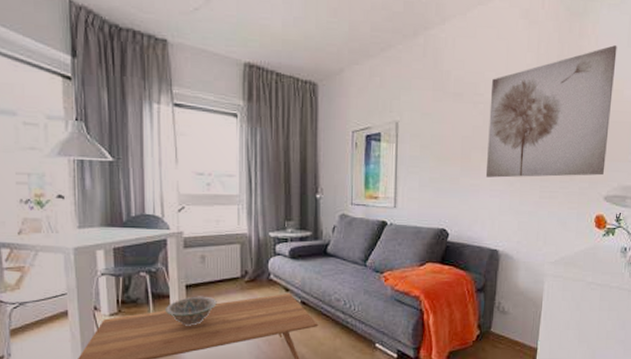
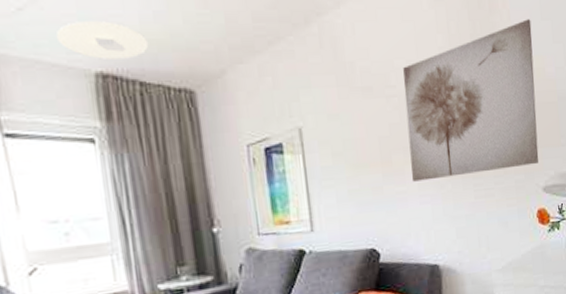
ceiling light: none [219,21,287,54] -> present [55,21,149,59]

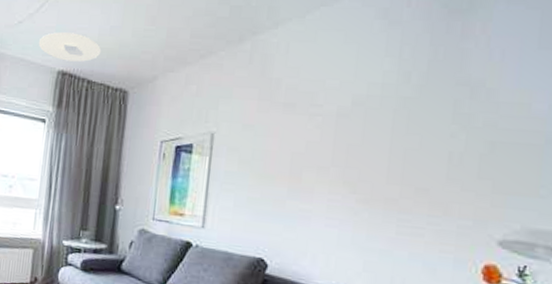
wall art: present [403,19,539,182] -> none [320,47,521,213]

